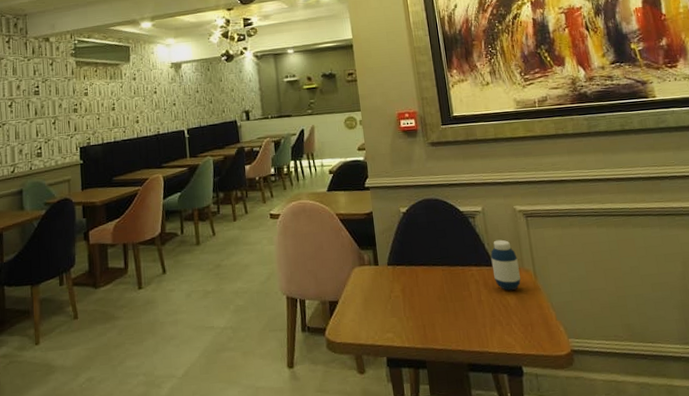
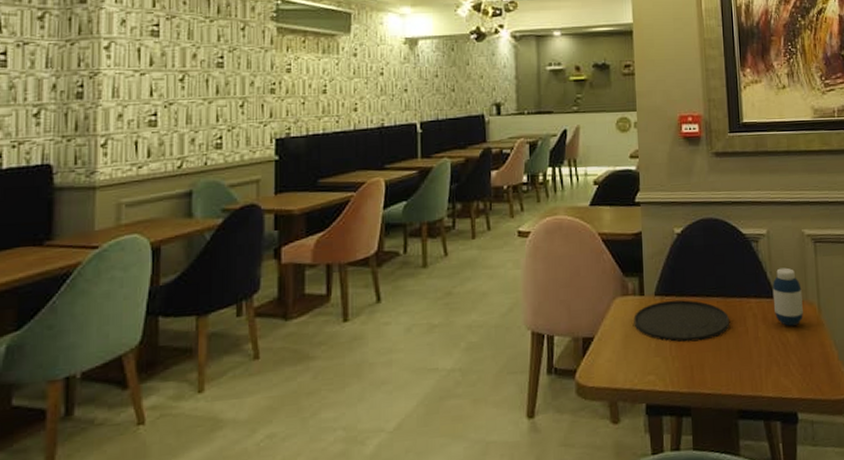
plate: none [371,268,455,305] -> present [633,300,729,343]

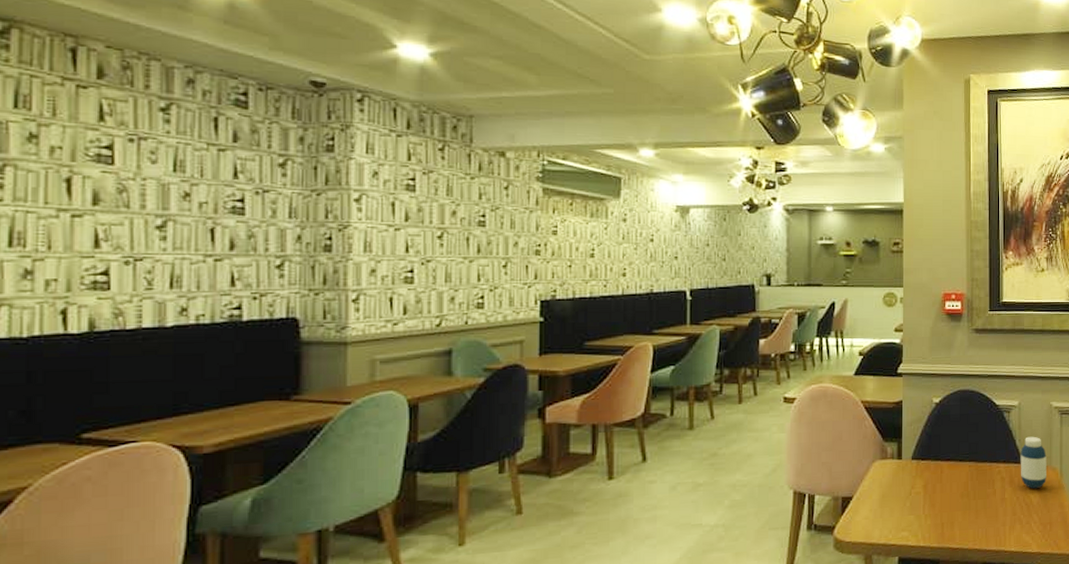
plate: present [633,300,729,343] -> none [891,463,979,502]

